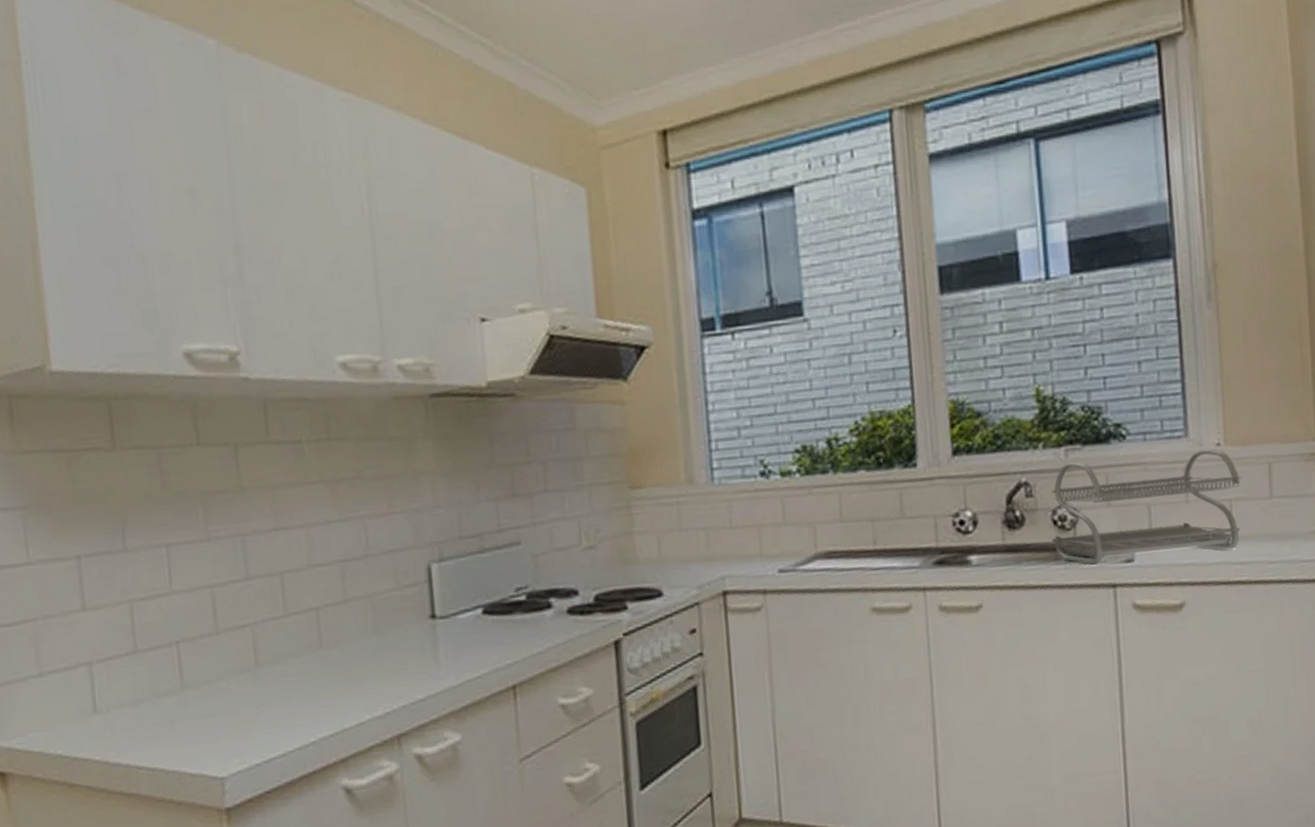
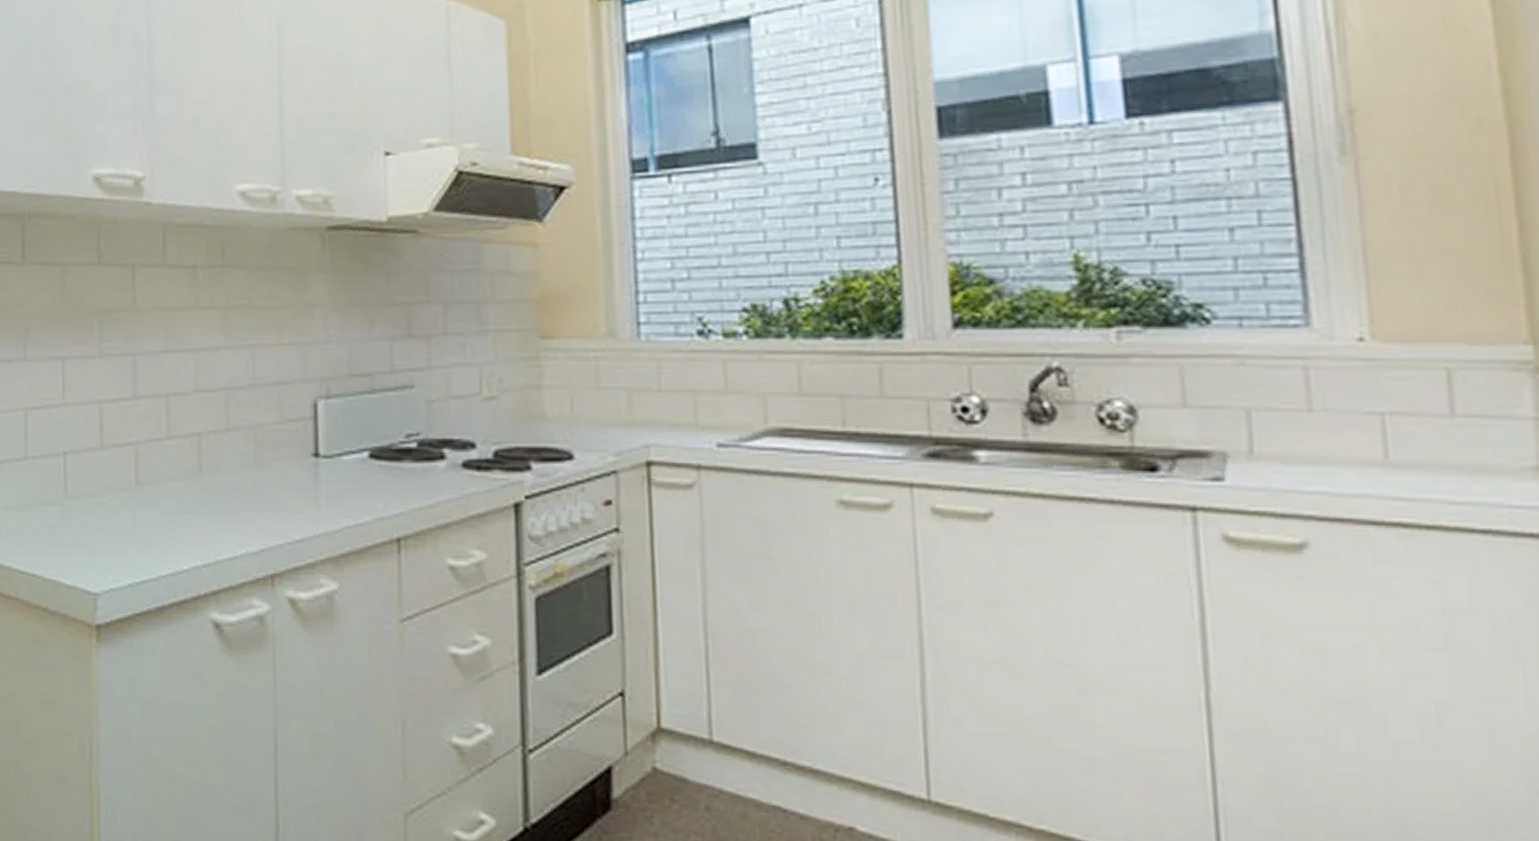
dish rack: present [1051,448,1241,564] -> none [1096,343,1401,479]

